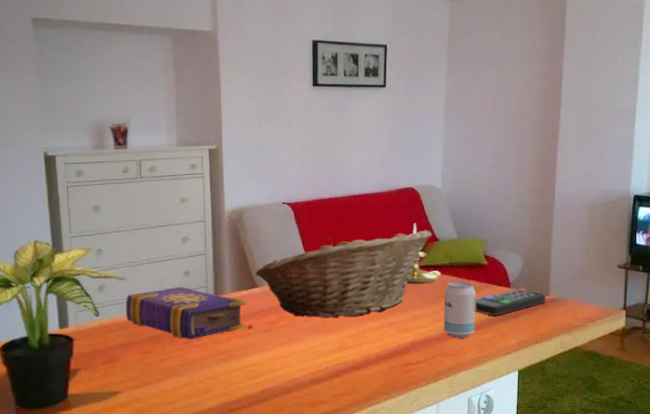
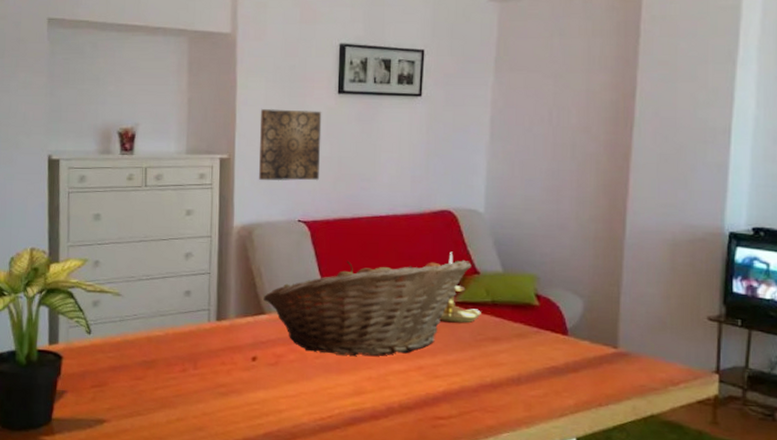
book: present [125,286,246,339] -> none [119,307,252,368]
wall art: none [243,102,300,169] -> present [259,109,322,181]
beverage can: present [443,281,476,338] -> none [482,322,525,392]
remote control: present [474,288,546,316] -> none [521,336,613,368]

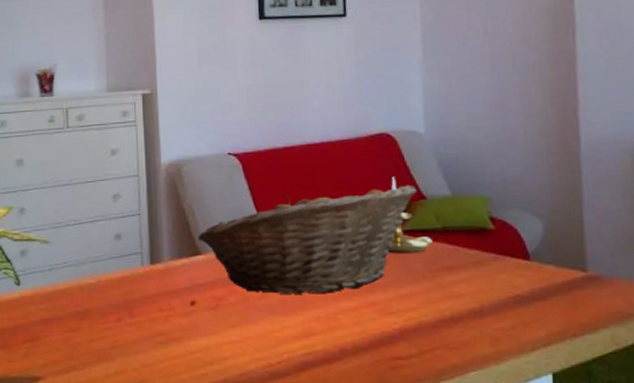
wall art: present [259,109,322,181] -> none [180,38,246,115]

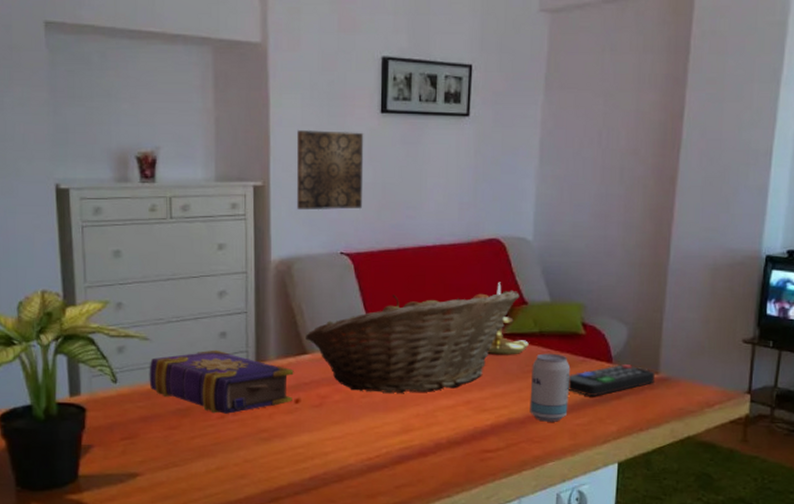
book: none [49,251,188,316] -> present [149,349,294,414]
wall art: none [180,38,246,115] -> present [296,130,364,211]
beverage can: none [438,250,486,326] -> present [529,353,571,422]
remote control: none [480,260,583,297] -> present [567,363,655,396]

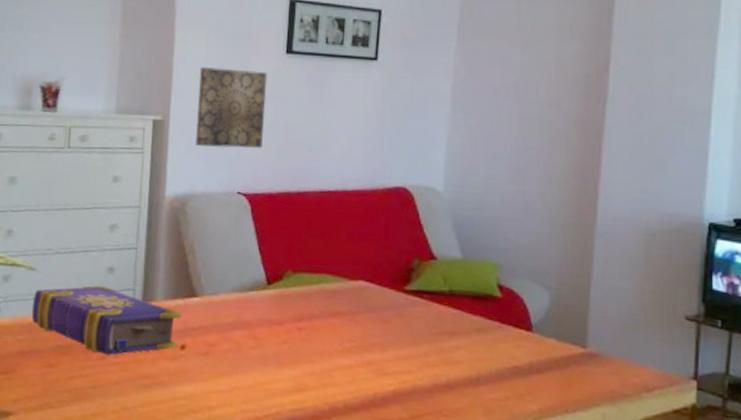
fruit basket: present [305,290,520,394] -> none [196,239,428,349]
candle holder: present [487,282,529,355] -> none [391,233,437,315]
beverage can: present [529,353,571,422] -> none [437,315,485,394]
remote control: present [567,363,655,396] -> none [481,333,582,368]

